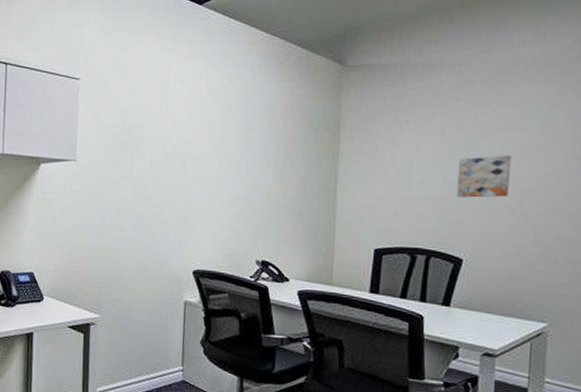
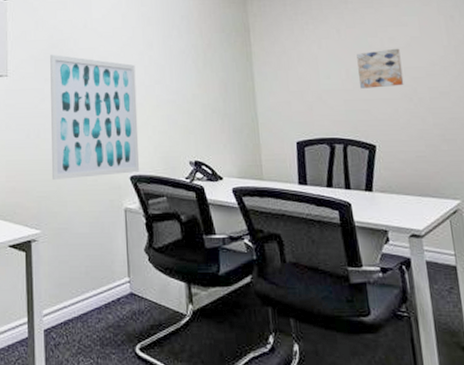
wall art: none [113,141,209,269] -> present [50,55,140,180]

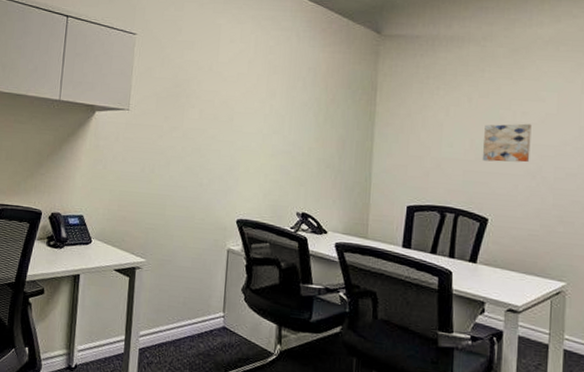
wall art: present [50,55,140,180] -> none [161,94,255,217]

